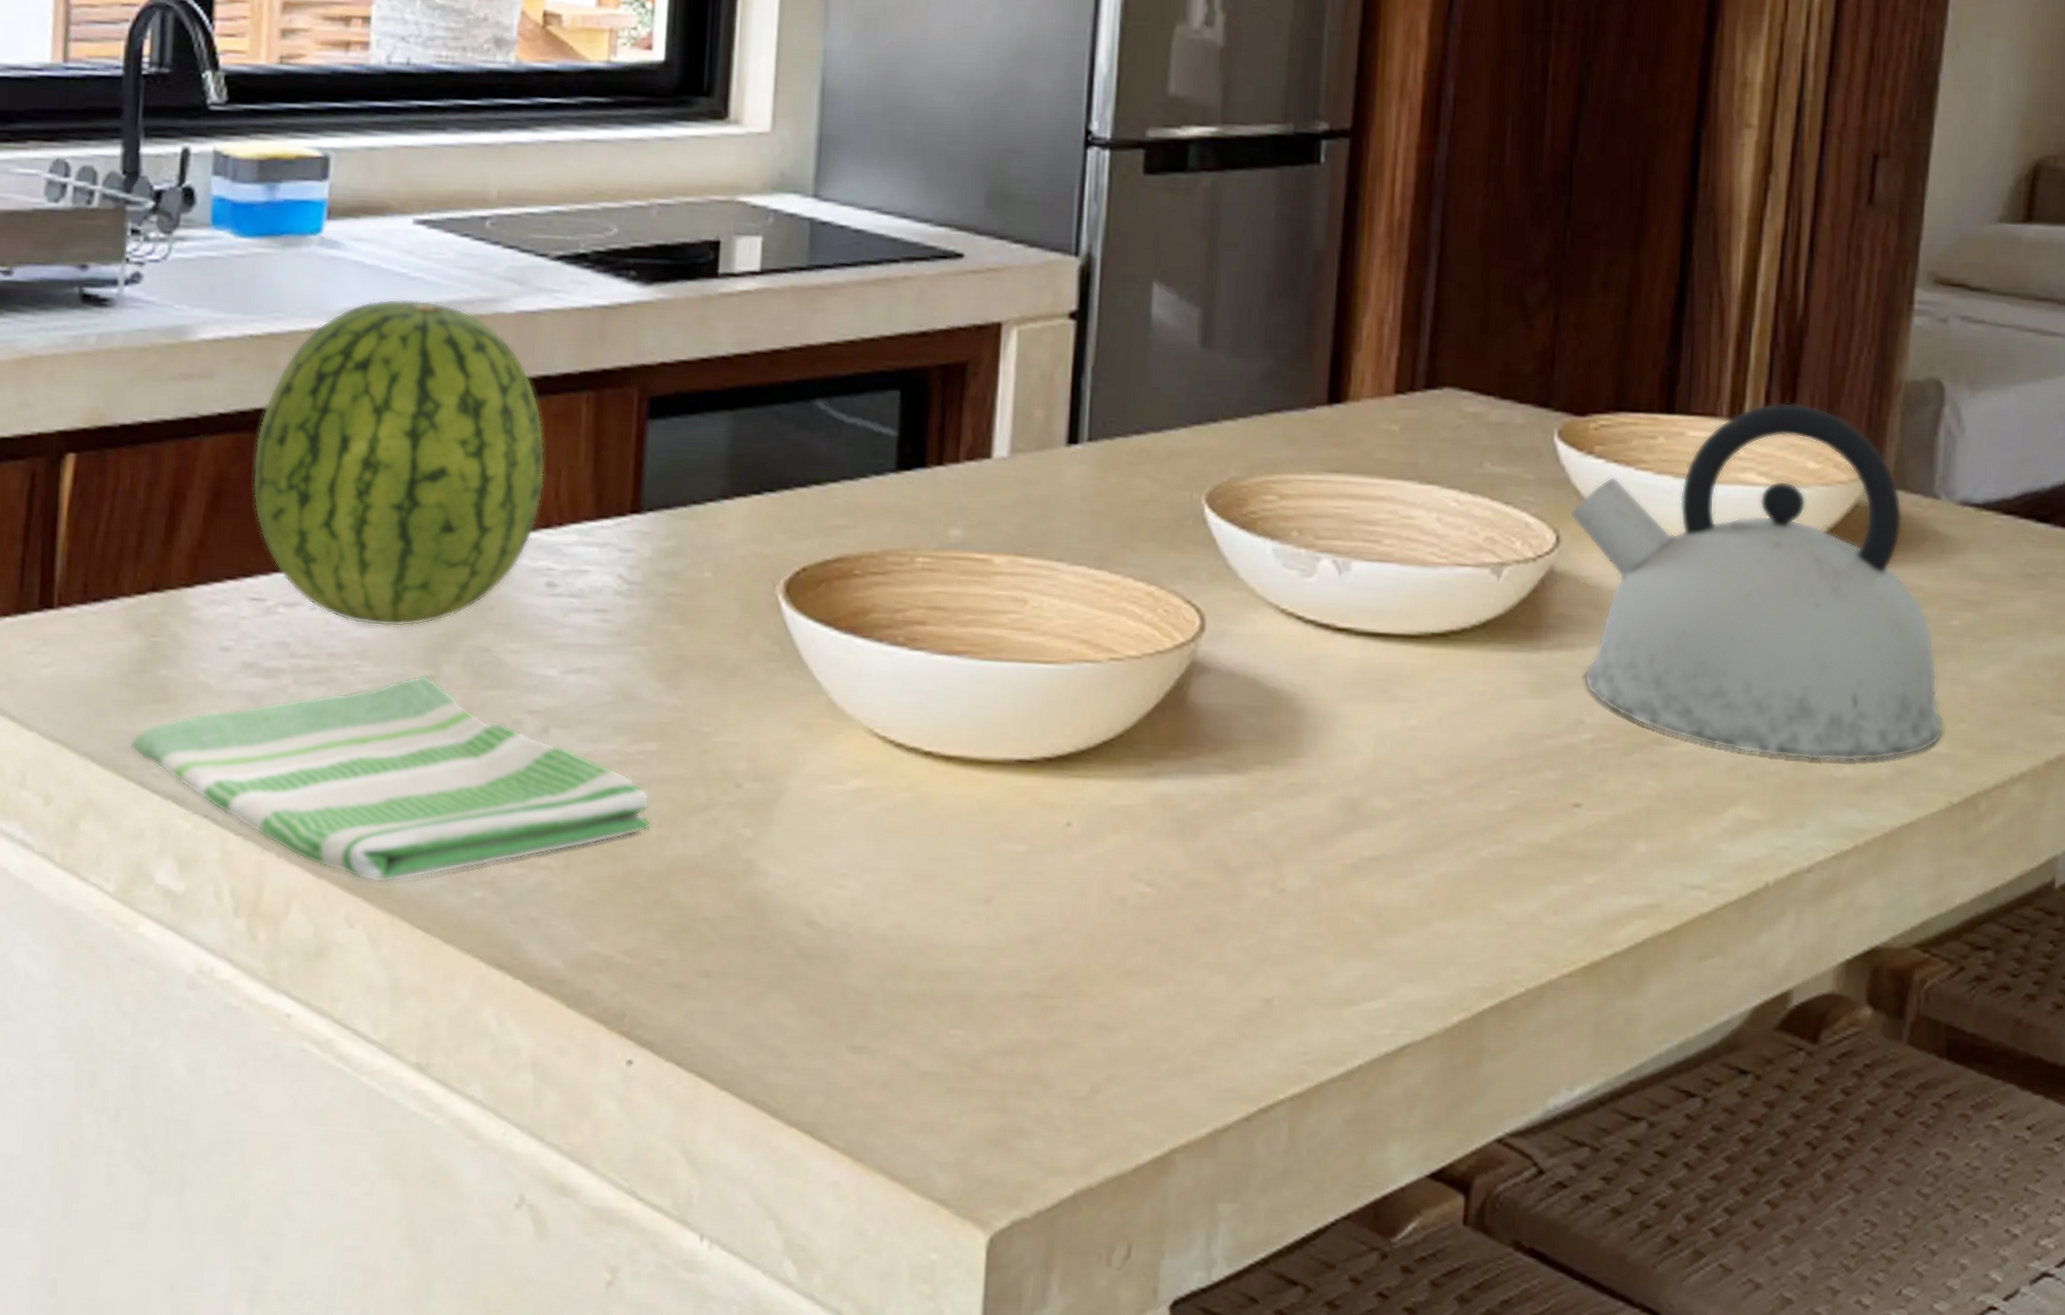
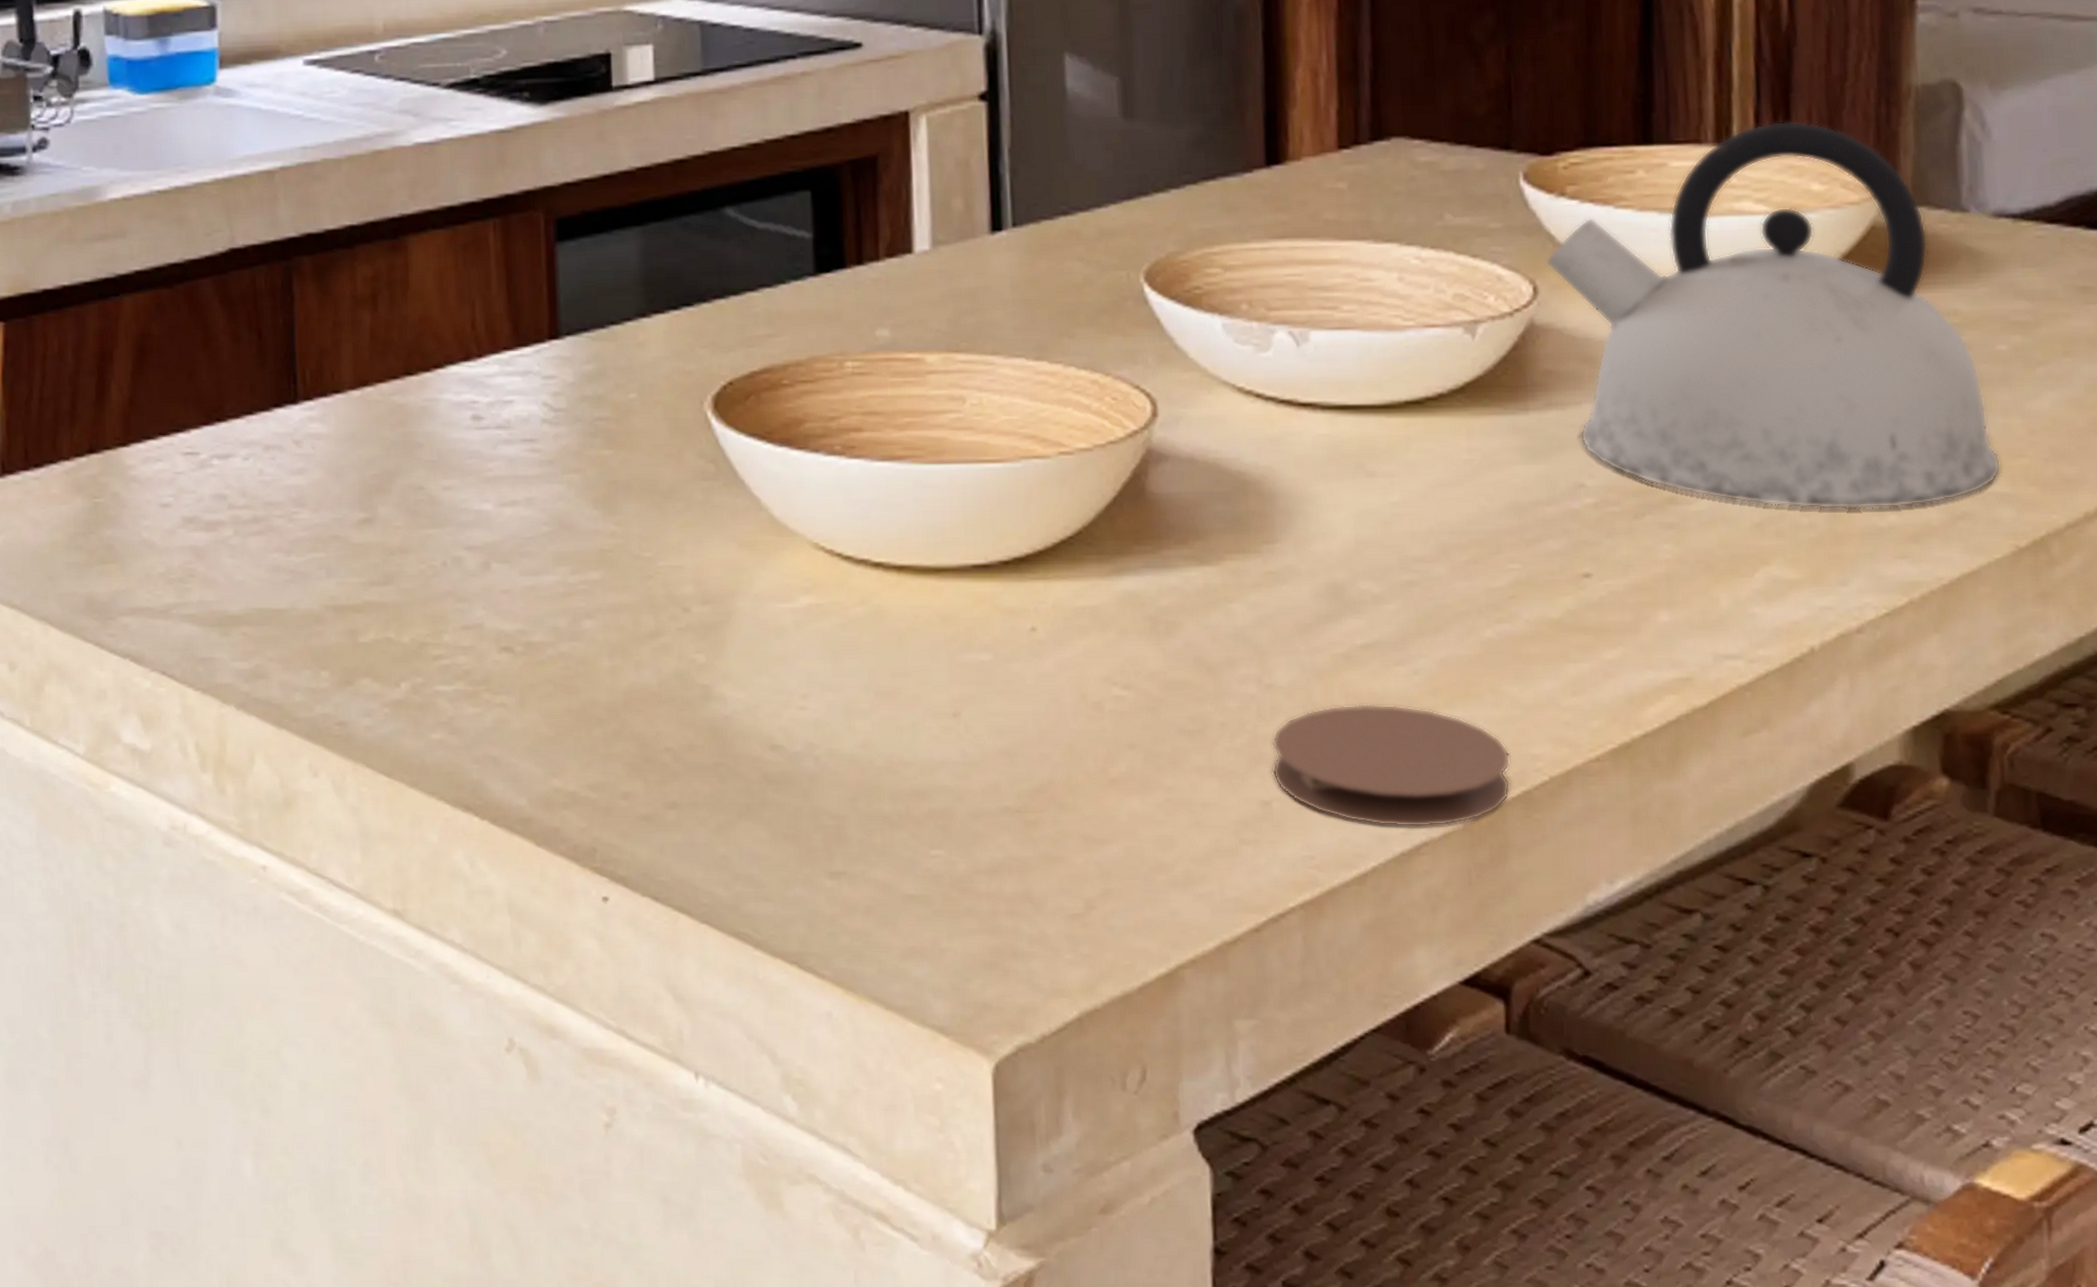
dish towel: present [130,674,652,883] -> none [84,517,603,729]
fruit: present [252,298,545,627] -> none [173,140,460,472]
coaster: none [1276,912,1493,1031] -> present [1272,703,1511,828]

